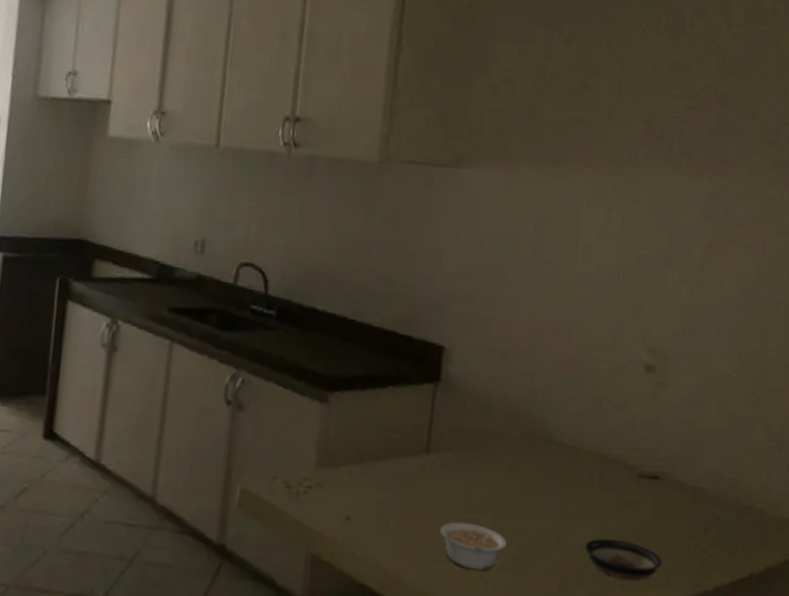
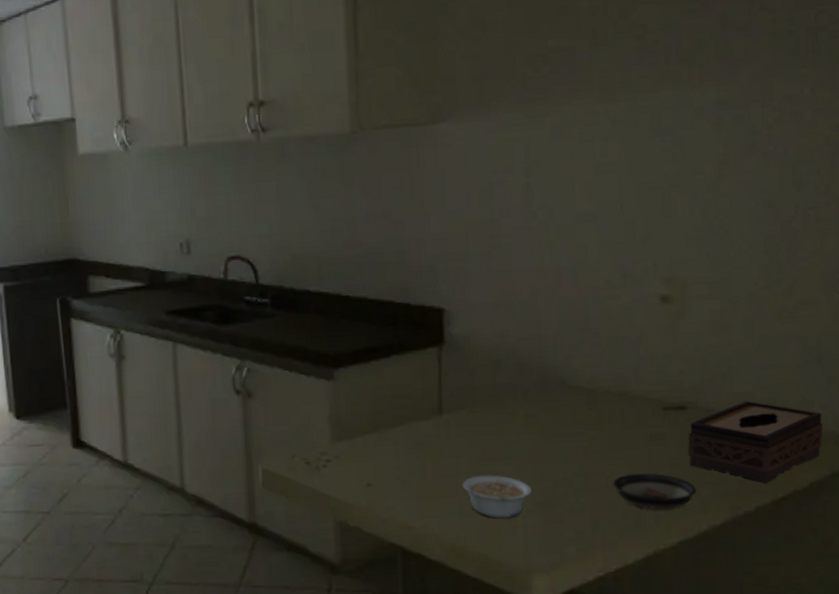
tissue box: none [657,478,780,564] -> present [688,401,822,483]

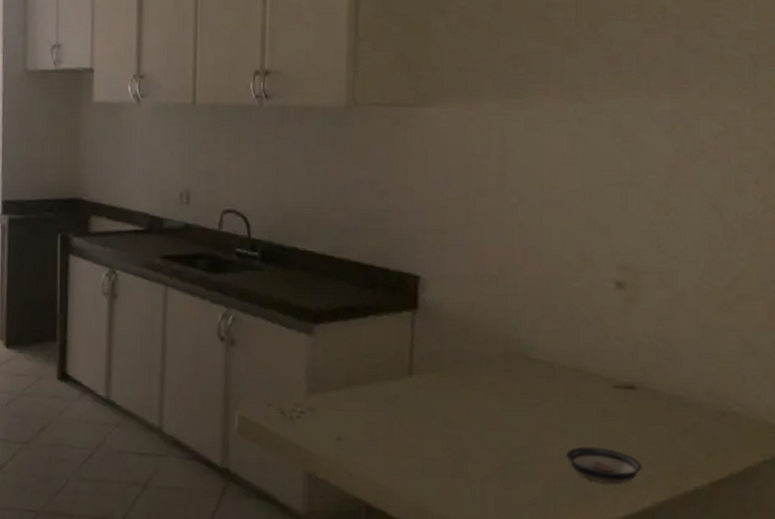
legume: present [462,475,532,518] -> none [426,437,491,481]
tissue box: present [688,401,822,483] -> none [635,386,756,465]

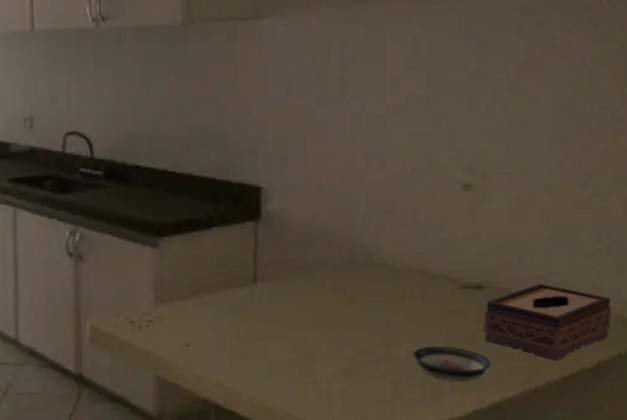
tissue box: none [635,386,756,465] -> present [484,284,611,360]

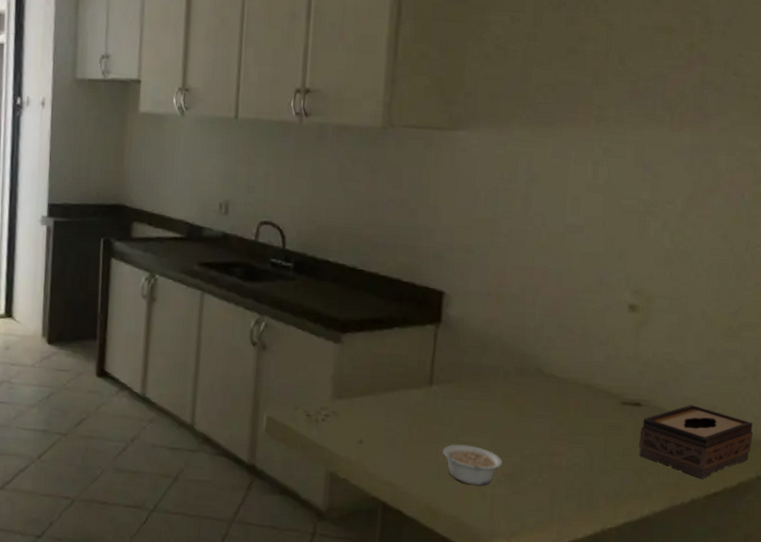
legume: none [272,341,337,381] -> present [442,444,502,486]
saucer: present [412,346,491,381] -> none [572,457,643,494]

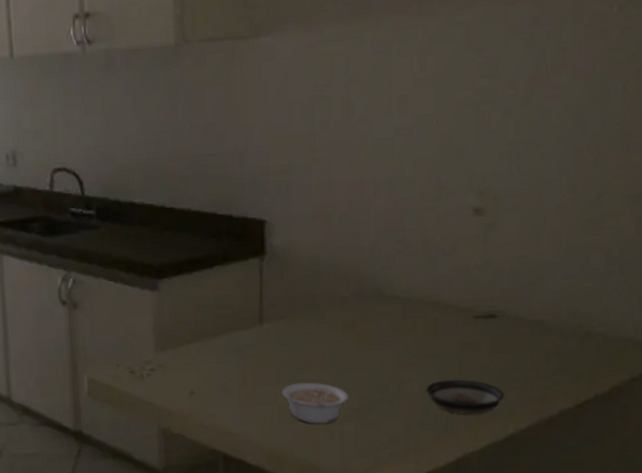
saucer: none [572,457,643,494] -> present [425,379,505,415]
tissue box: present [639,405,753,479] -> none [497,309,623,388]

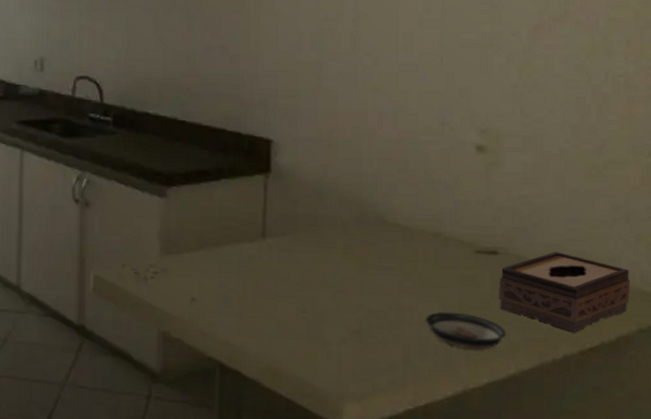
legume: present [281,382,348,424] -> none [280,300,347,344]
tissue box: none [497,309,623,388] -> present [499,252,630,333]

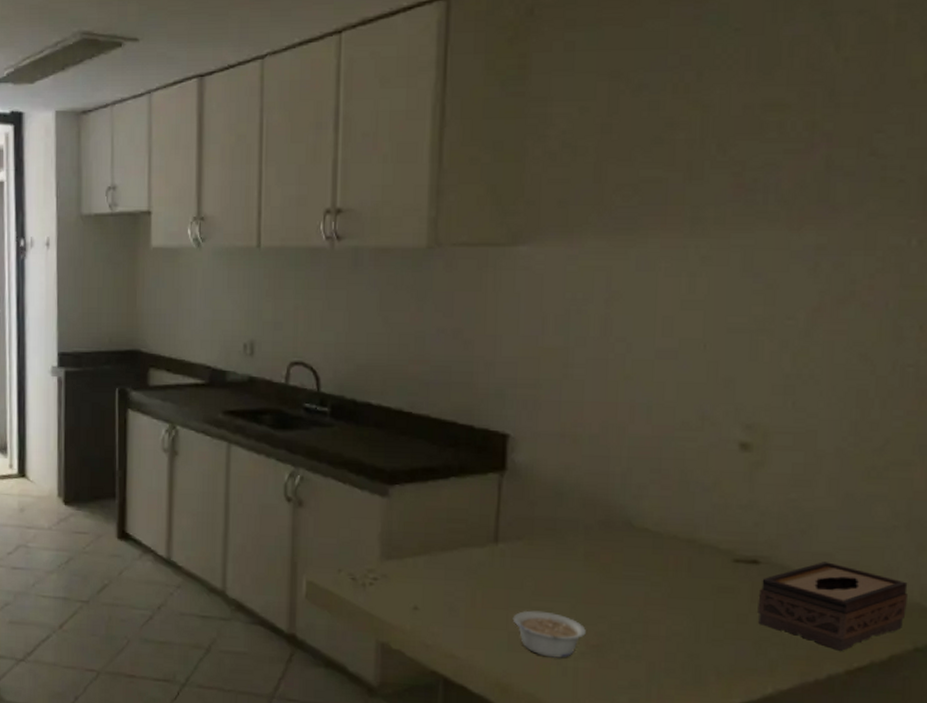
legume: none [280,300,347,344] -> present [512,610,586,658]
saucer: present [424,311,507,350] -> none [673,625,765,668]

